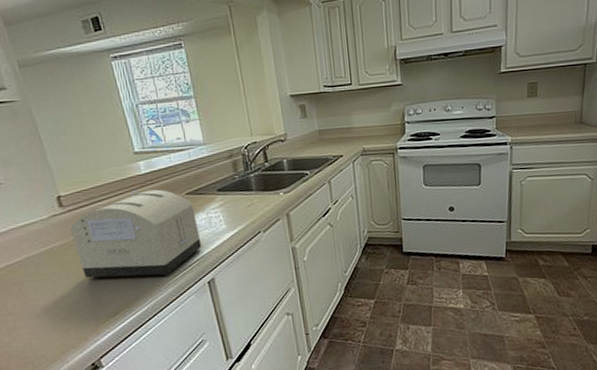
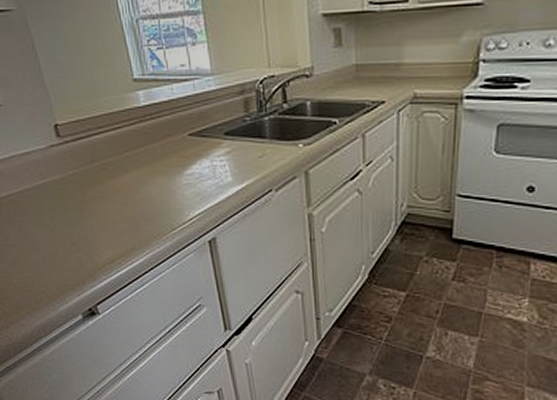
toaster: present [70,189,202,278] -> none [67,125,204,228]

